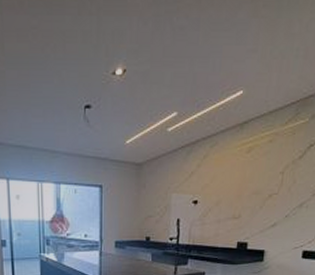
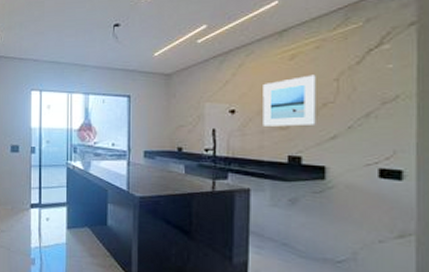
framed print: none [220,167,266,216] -> present [263,74,316,127]

